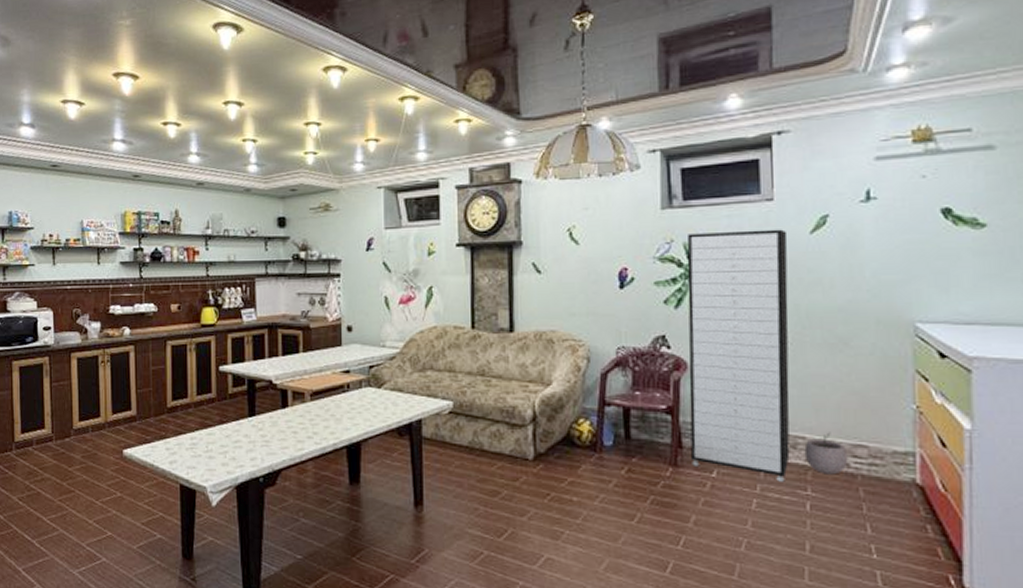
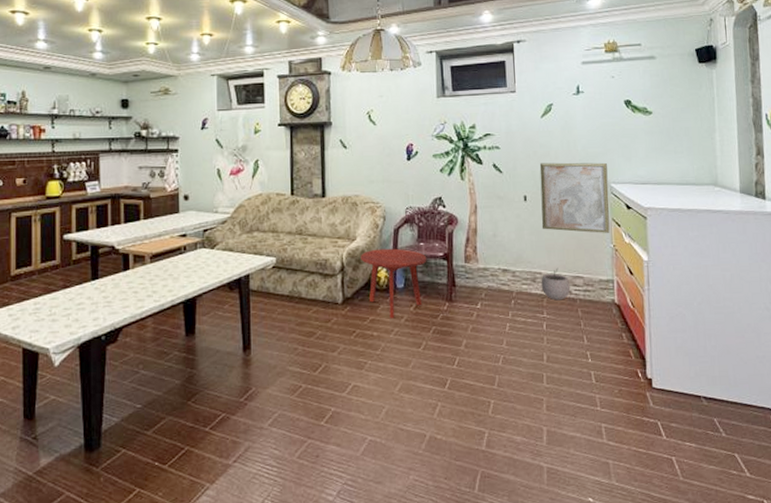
side table: none [557,396,644,483] -> present [361,248,427,319]
storage cabinet: present [687,229,790,482] -> none [456,114,531,308]
wall art: none [806,293,912,389] -> present [539,162,610,233]

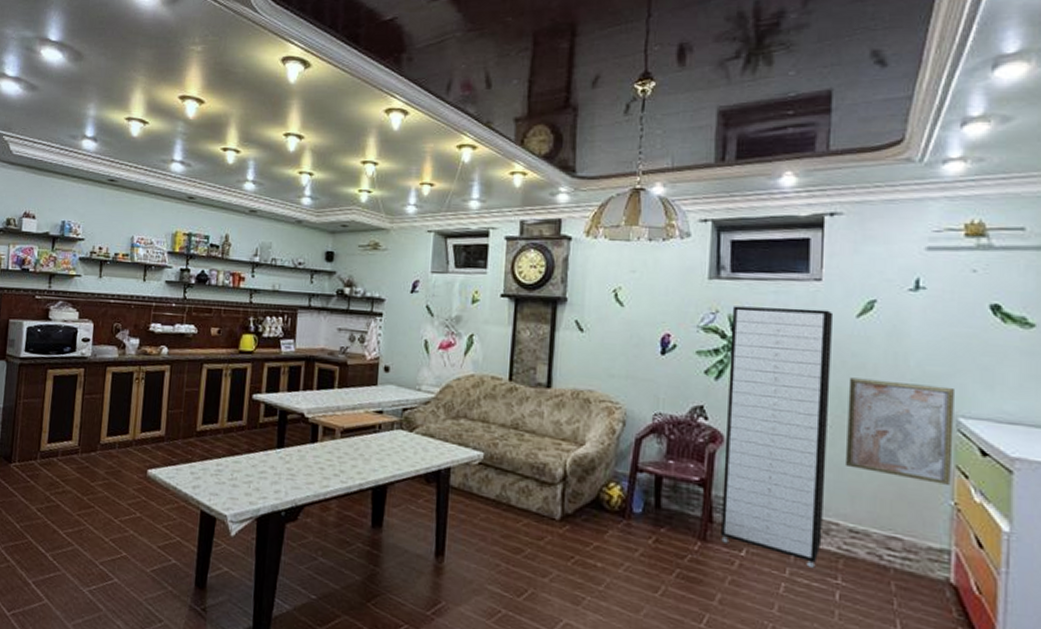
side table: present [361,248,427,319] -> none [589,459,677,550]
storage cabinet: none [456,114,531,308] -> present [721,306,834,568]
plant pot: present [541,268,571,301] -> none [837,521,882,566]

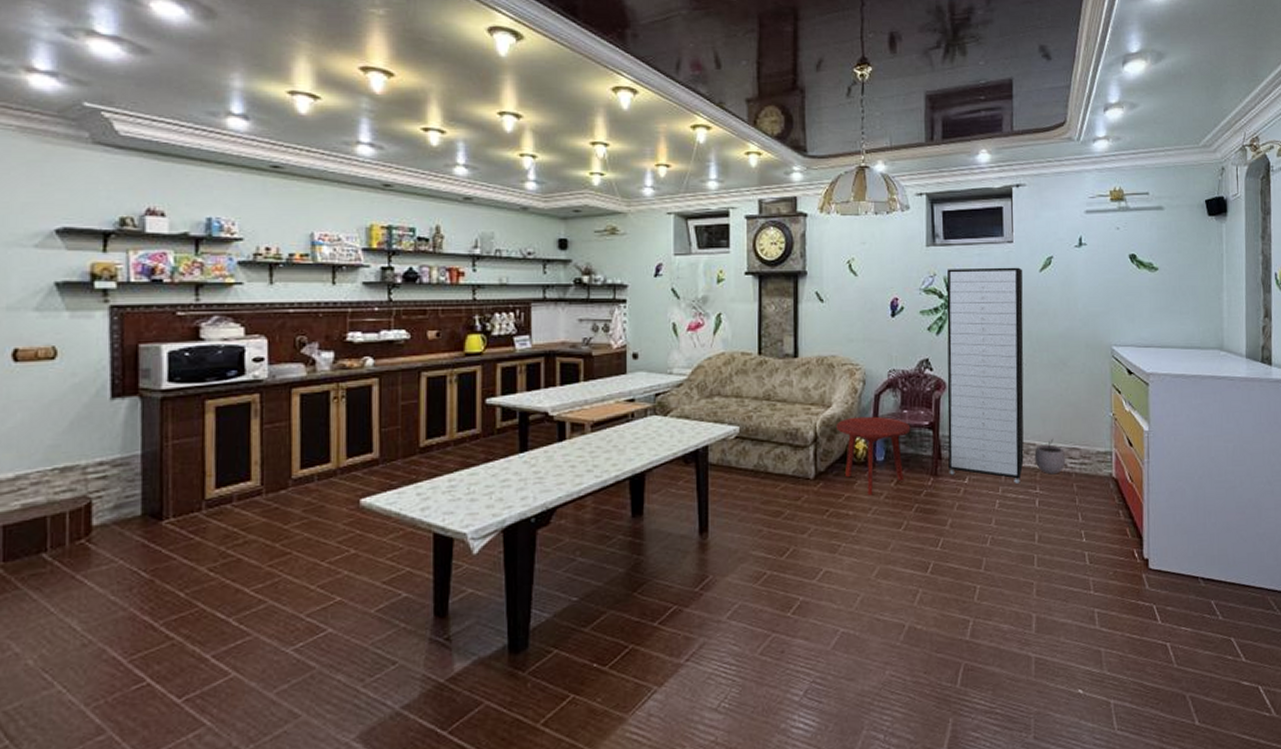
side table: none [589,459,677,550] -> present [836,416,911,496]
plant pot: none [837,521,882,566] -> present [1034,438,1066,475]
wall art: present [844,377,954,485] -> none [1036,322,1110,401]

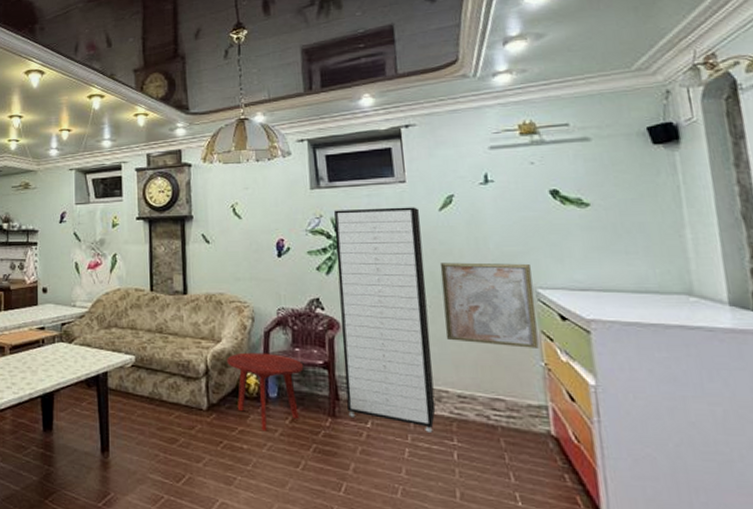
plant pot: present [1034,438,1066,475] -> none [448,386,489,426]
wall art: none [1036,322,1110,401] -> present [439,262,539,348]

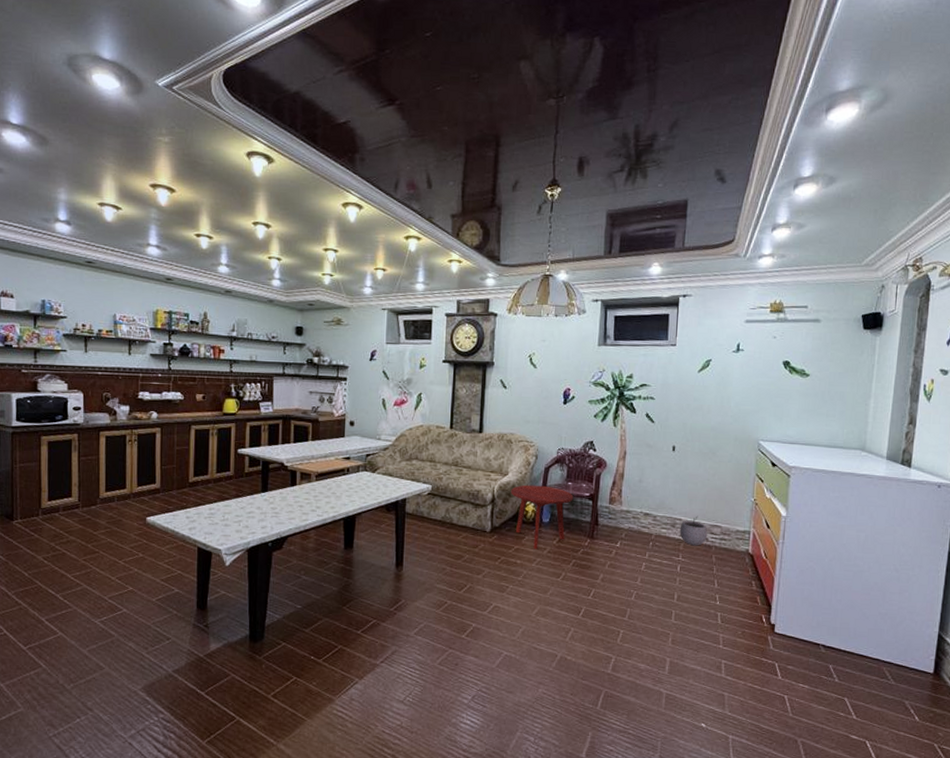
storage cabinet: present [334,207,436,432] -> none [603,366,683,551]
wall art: present [439,262,539,348] -> none [686,416,758,487]
plant pot: none [448,386,489,426] -> present [679,516,708,546]

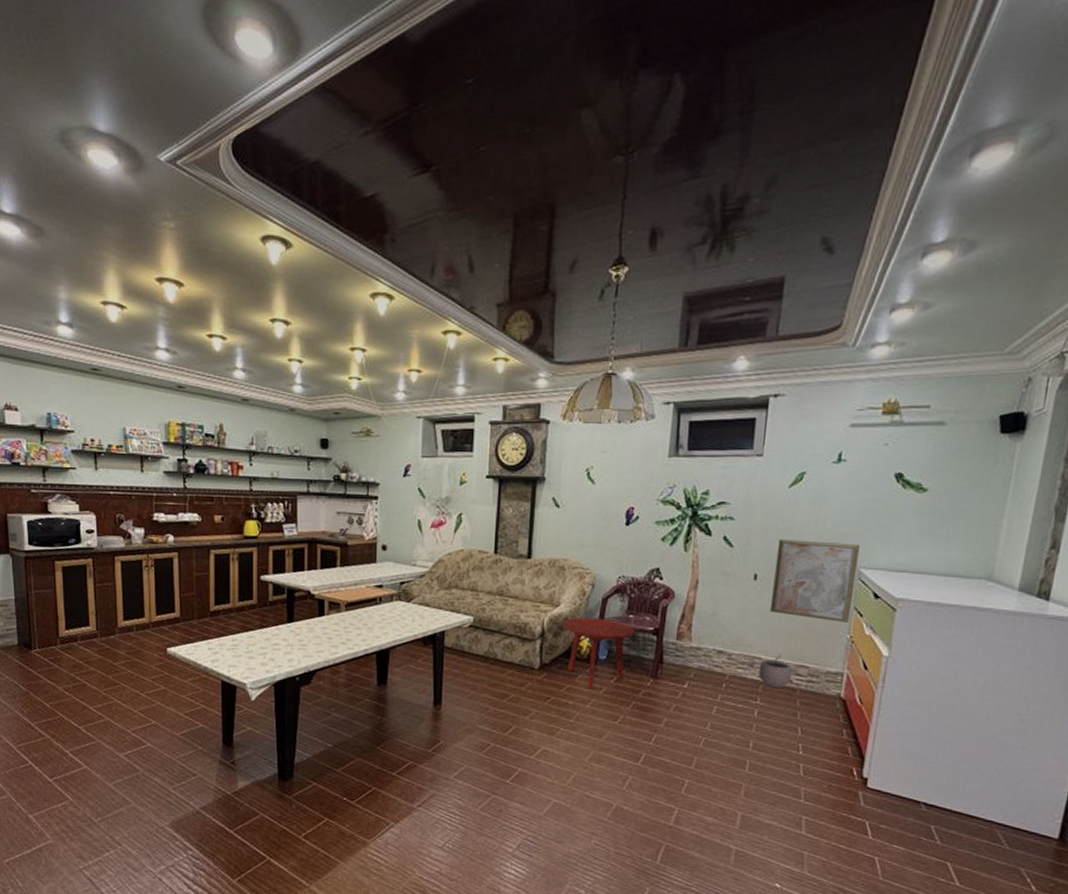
wall art: none [686,416,758,487] -> present [769,539,860,623]

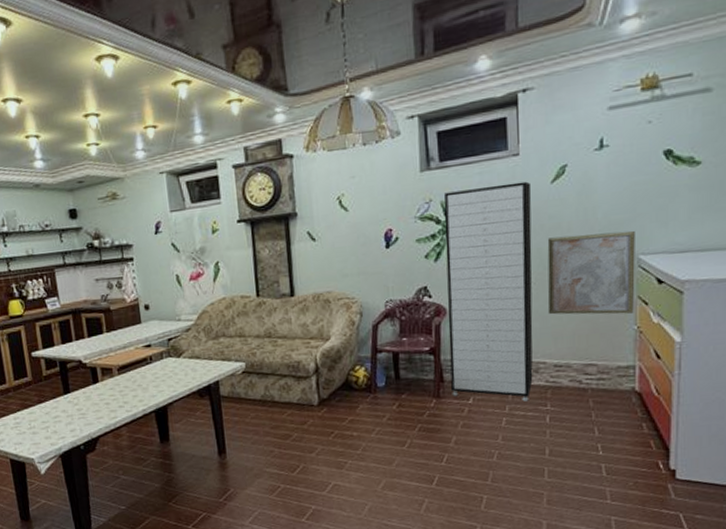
side table: present [563,617,635,690] -> none [336,345,411,418]
storage cabinet: none [669,481,771,693] -> present [444,181,533,401]
plant pot: present [758,654,793,689] -> none [545,356,581,391]

